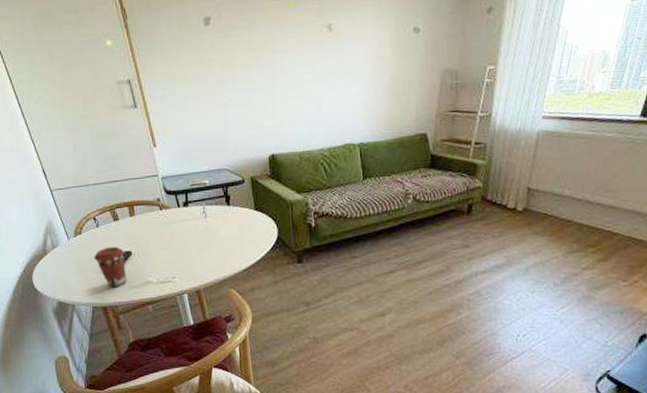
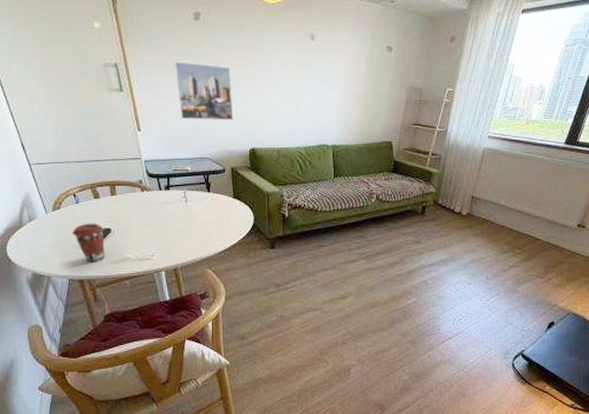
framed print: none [186,69,250,131] -> present [174,61,233,121]

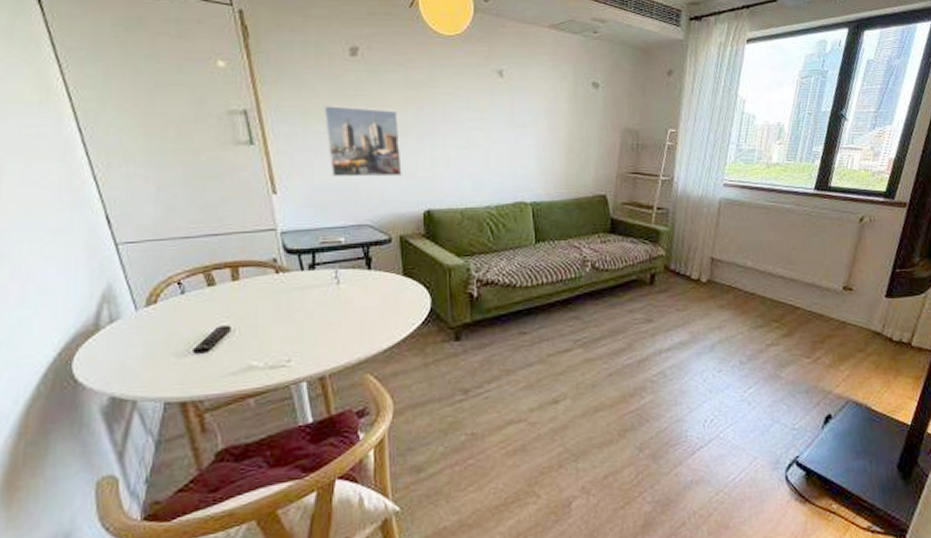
coffee cup: present [73,223,105,262] -> none [174,320,220,376]

